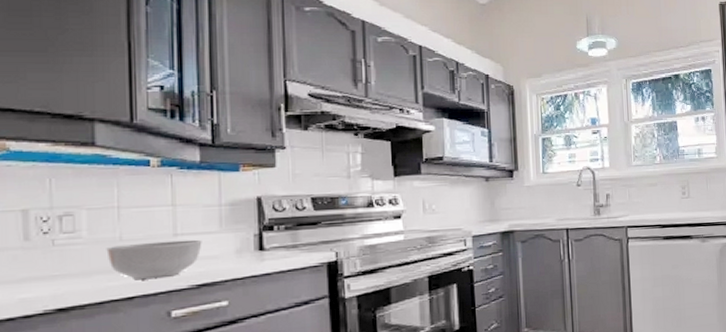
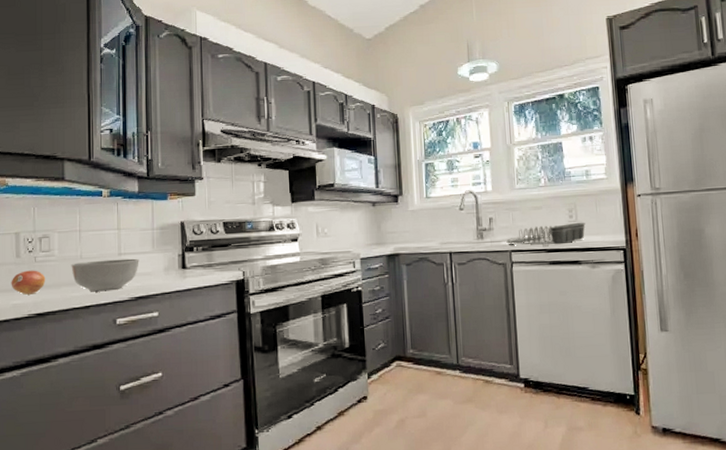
fruit: none [16,255,69,286] -> present [11,270,46,295]
dish rack: none [622,198,697,223] -> present [506,222,586,247]

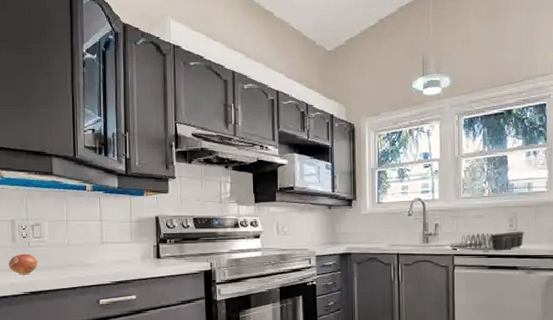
bowl: present [71,258,139,292] -> none [60,247,119,275]

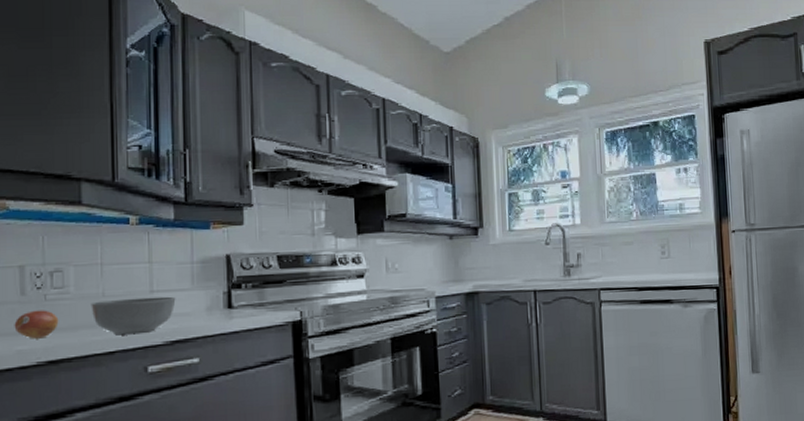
bowl: none [60,247,119,275] -> present [91,296,176,336]
dish rack: present [450,231,524,252] -> none [595,258,678,285]

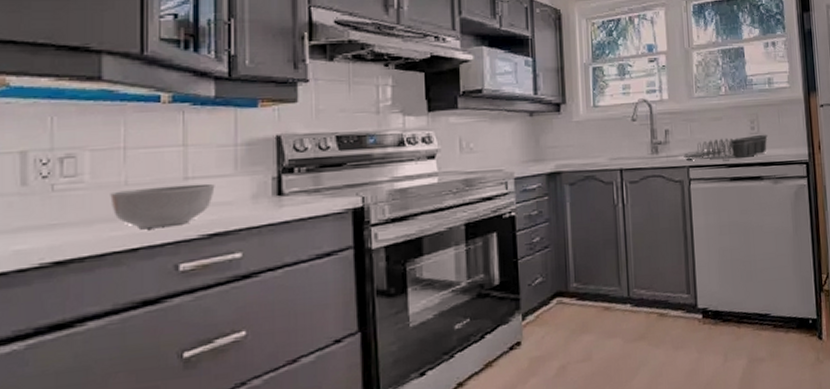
fruit: present [14,310,59,339] -> none [11,202,69,237]
dish rack: none [595,258,678,285] -> present [683,134,768,162]

